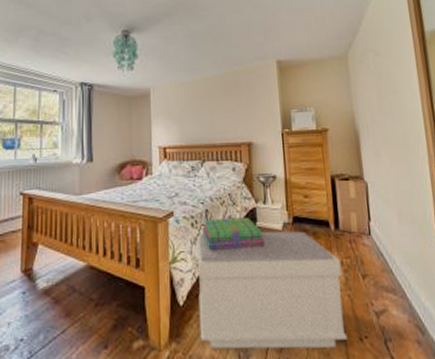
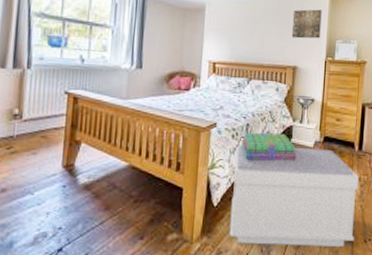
wall art: none [240,80,273,113] -> present [291,9,322,39]

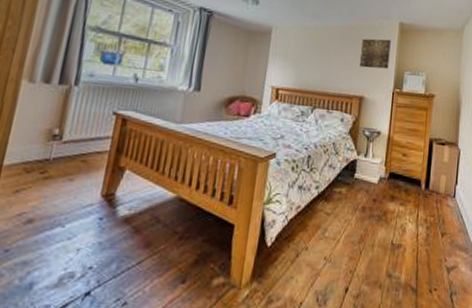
bench: present [229,145,359,248] -> none [282,178,425,298]
stack of books: present [241,132,296,161] -> none [301,165,360,197]

